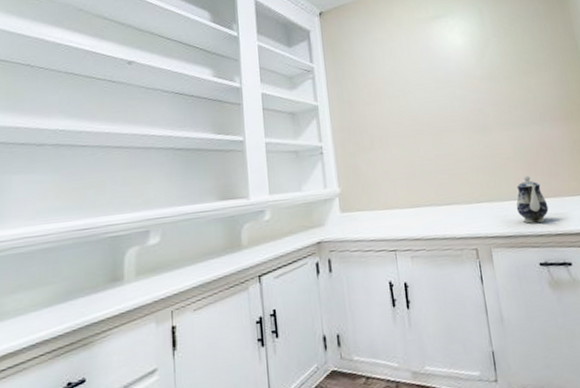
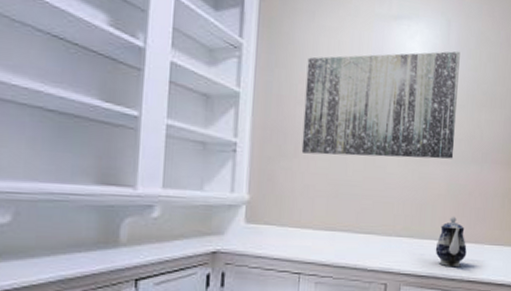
wall art: none [367,32,513,145] -> present [301,51,460,159]

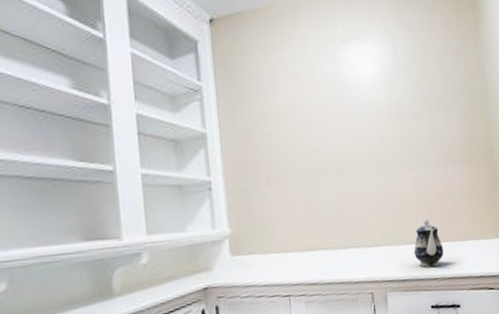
wall art: present [301,51,460,159] -> none [266,63,418,181]

